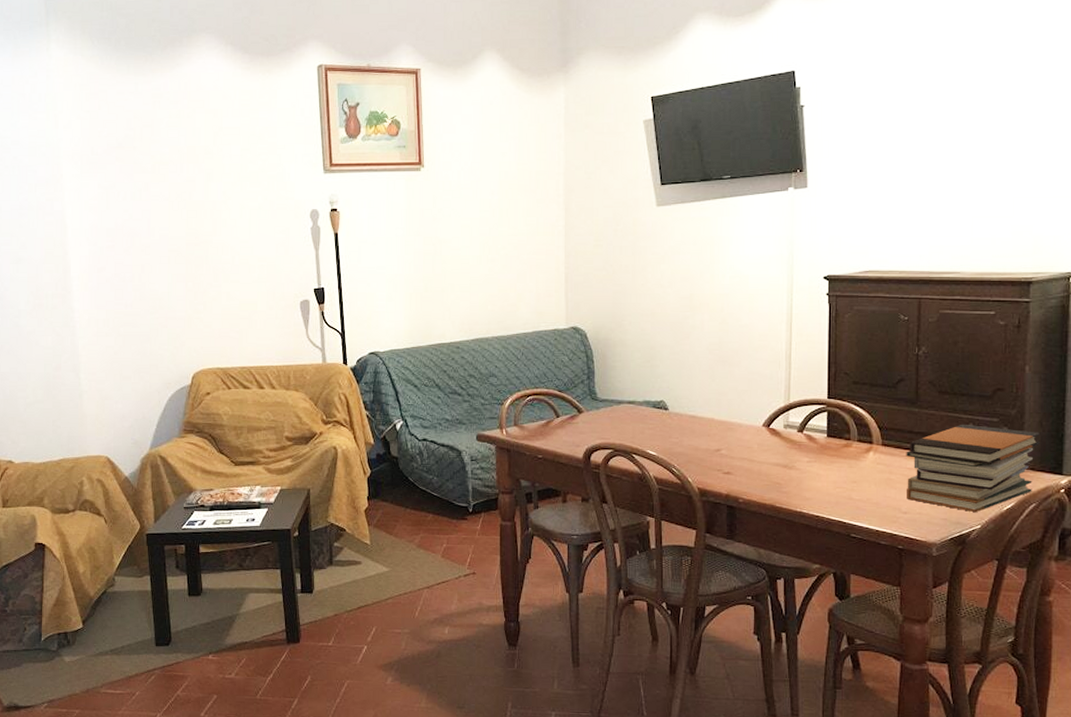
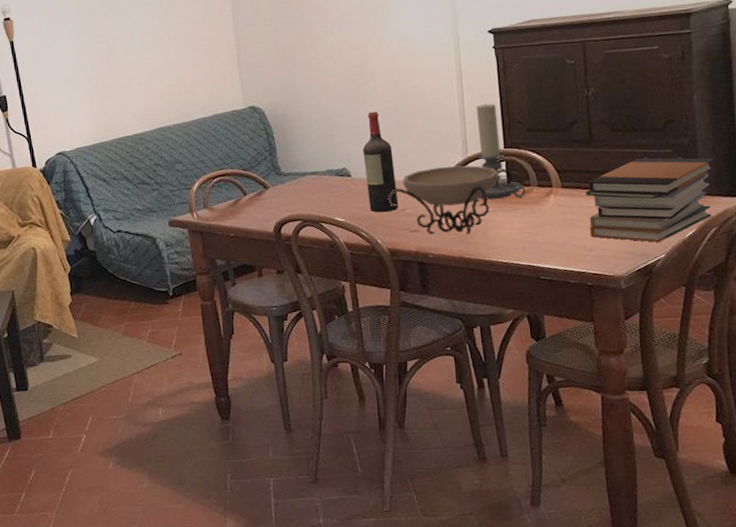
wine bottle: none [683,346,714,451] -> present [362,111,399,213]
decorative bowl: none [703,411,833,484] -> present [387,165,513,235]
candle holder: none [797,350,845,451] -> present [476,103,526,200]

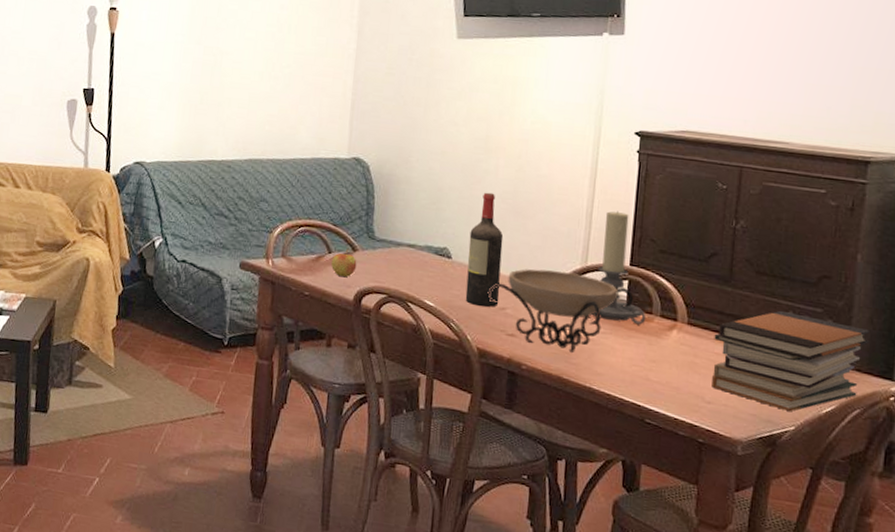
apple: none [247,187,271,213] -> present [331,248,357,277]

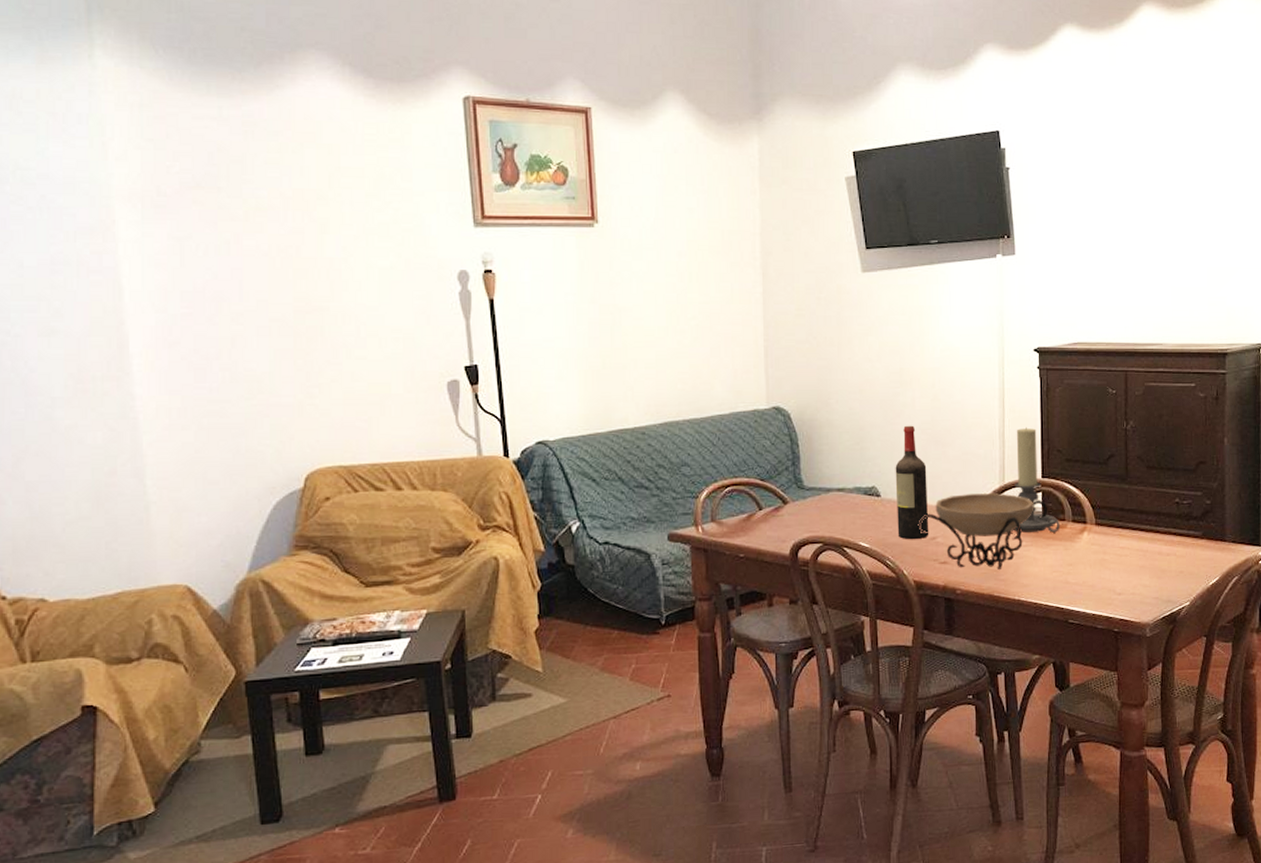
apple: present [331,248,357,277] -> none [762,502,789,532]
book stack: present [712,310,871,412] -> none [1118,499,1240,590]

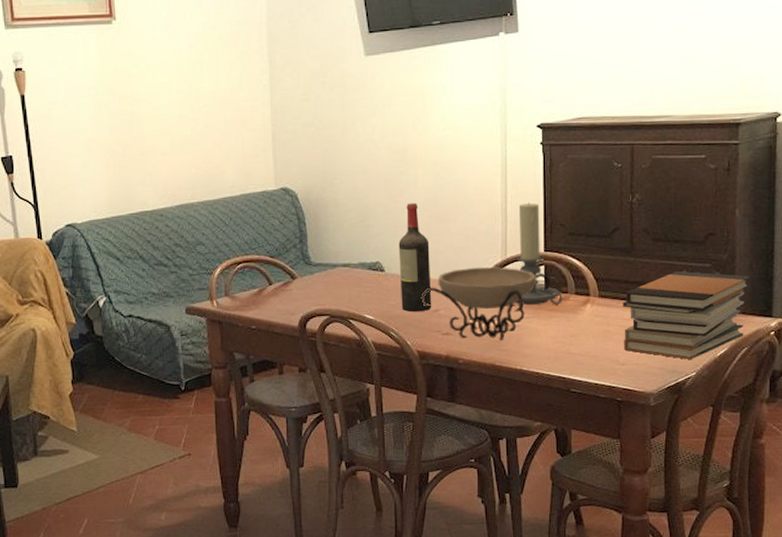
book stack: none [1118,499,1240,590] -> present [622,271,751,360]

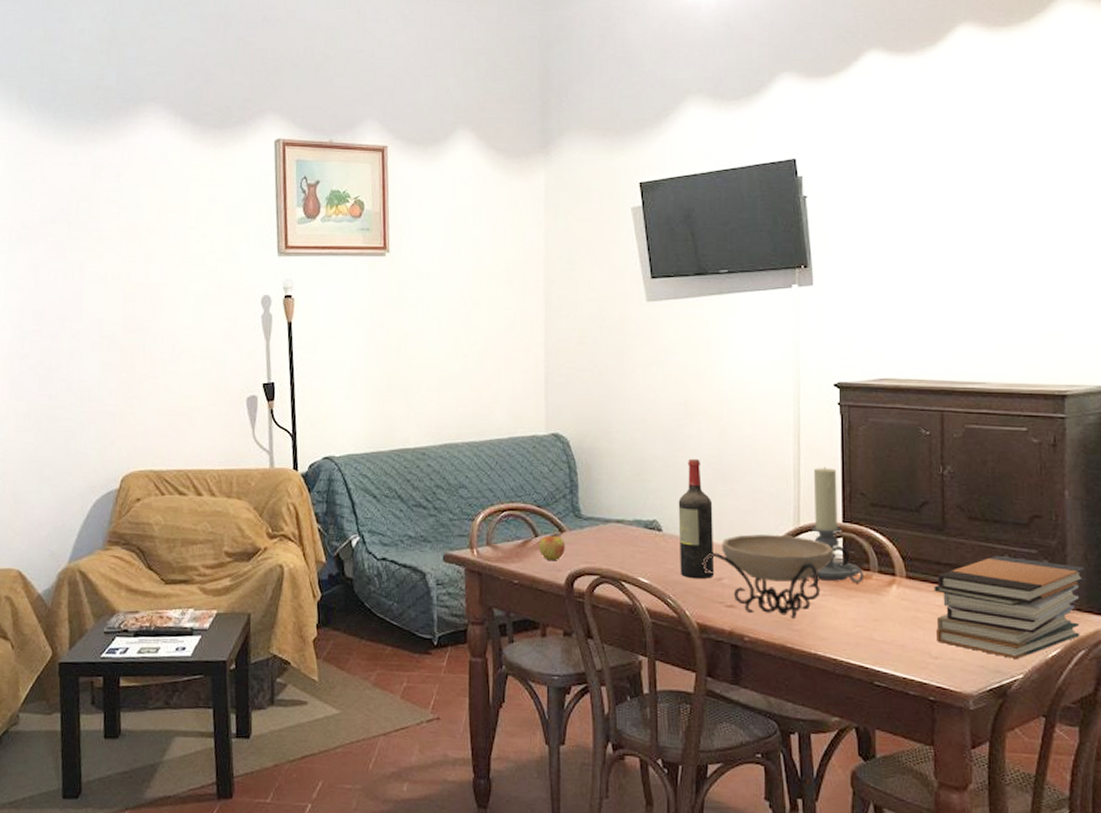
apple: none [272,277,298,305] -> present [538,530,565,560]

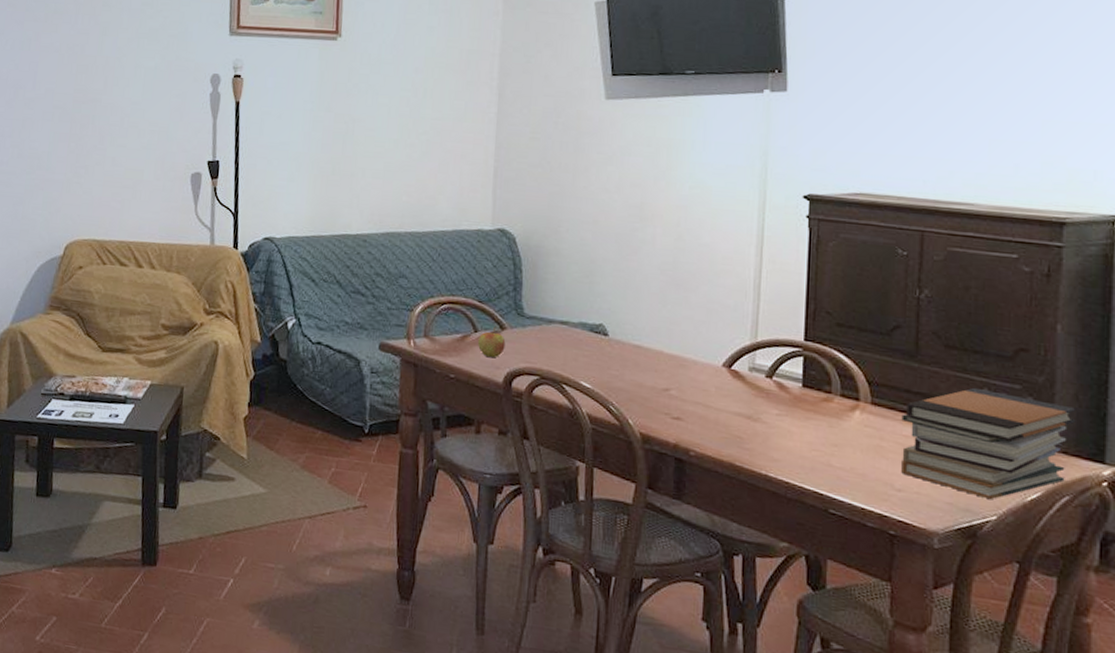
wine bottle: present [678,458,715,580] -> none [625,263,664,388]
decorative bowl: present [702,534,850,620] -> none [649,346,810,438]
candle holder: present [809,467,865,583] -> none [764,281,825,406]

